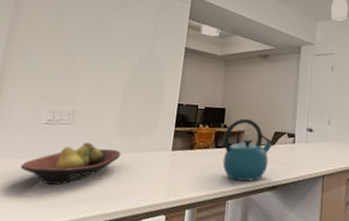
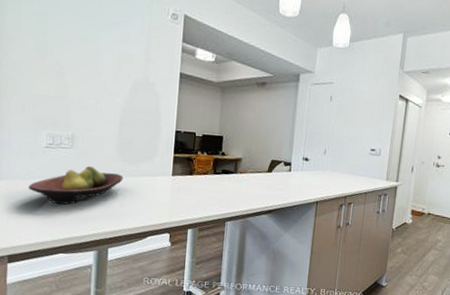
kettle: present [222,118,275,181] -> none [221,146,272,205]

